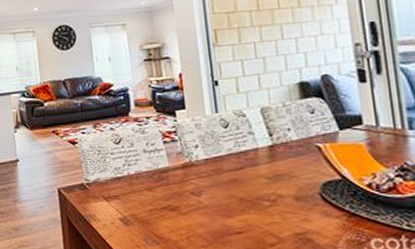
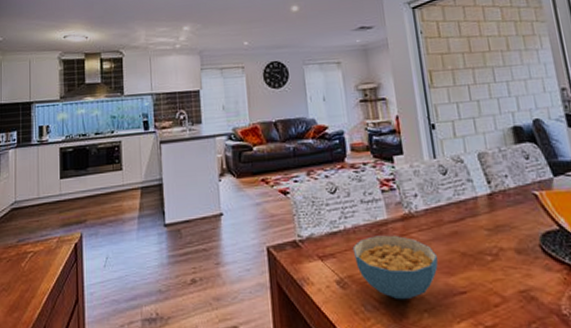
cereal bowl: none [135,181,217,237] -> present [352,235,438,300]

